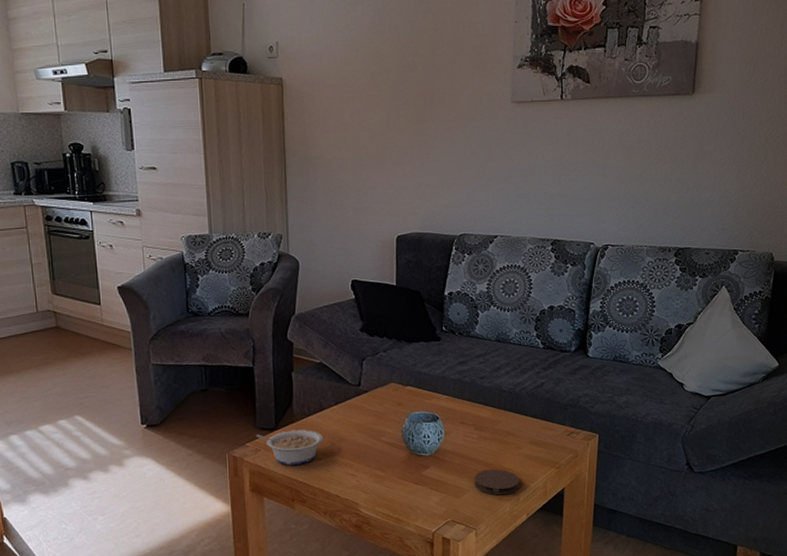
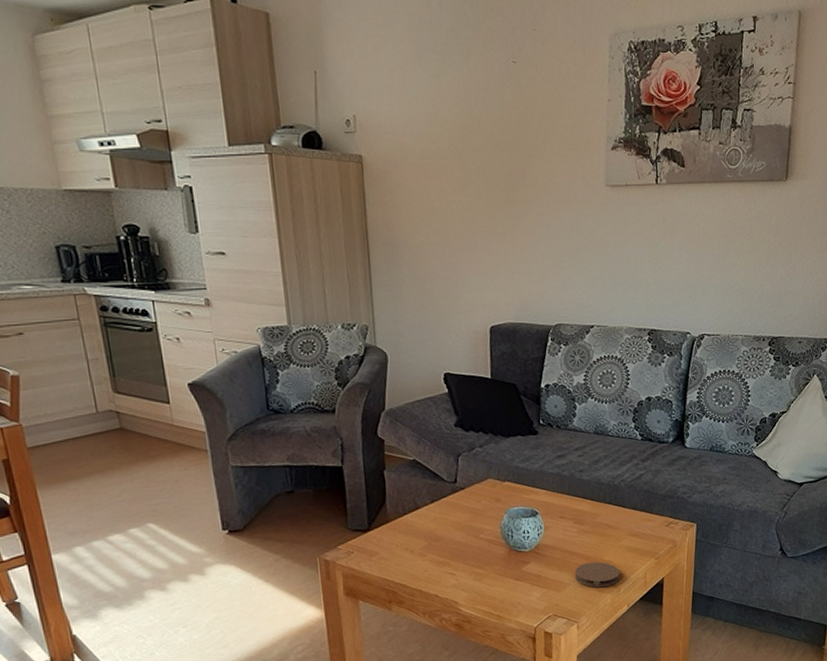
legume: present [256,429,323,465] -> none [348,529,420,567]

